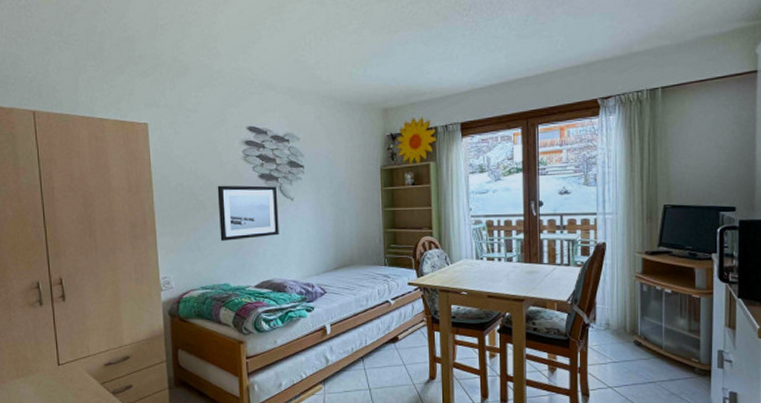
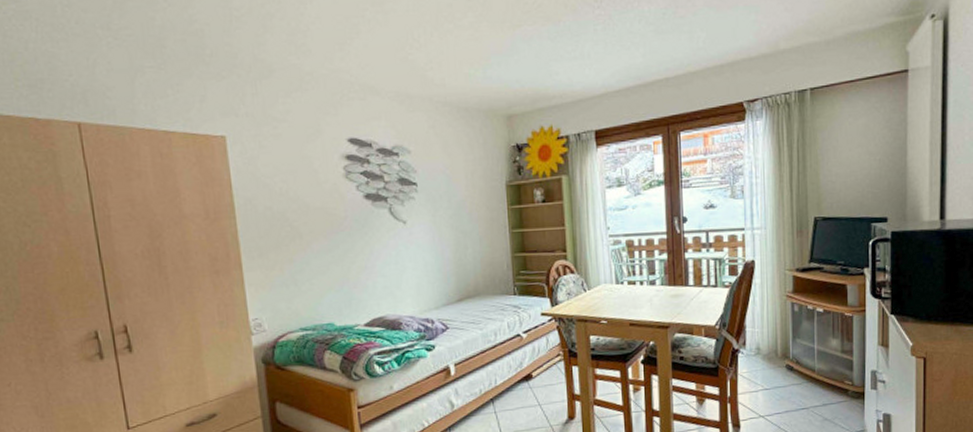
wall art: present [217,185,279,241] -> none [314,207,391,274]

